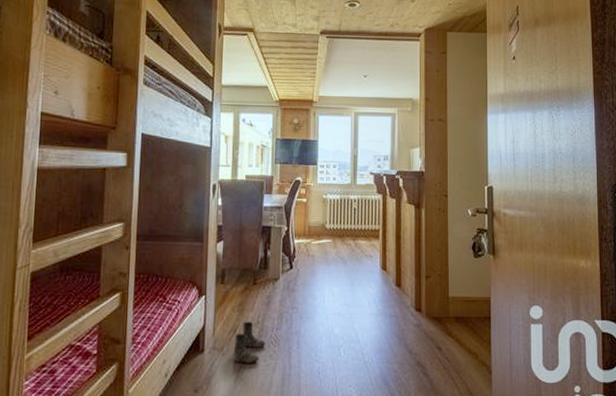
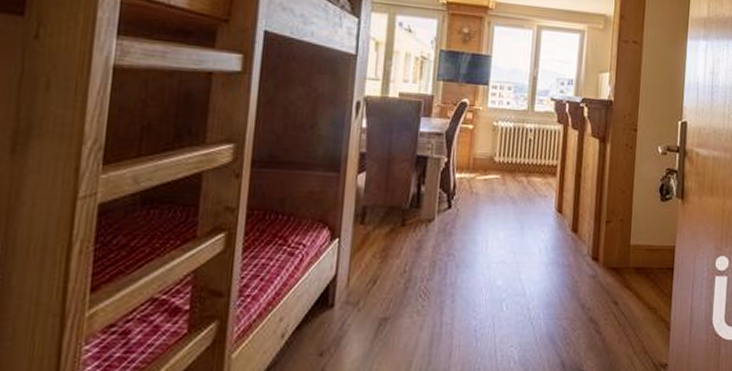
boots: present [233,321,266,363] -> none [370,270,413,321]

